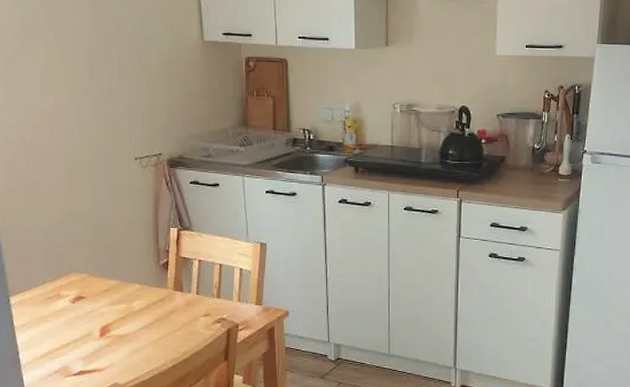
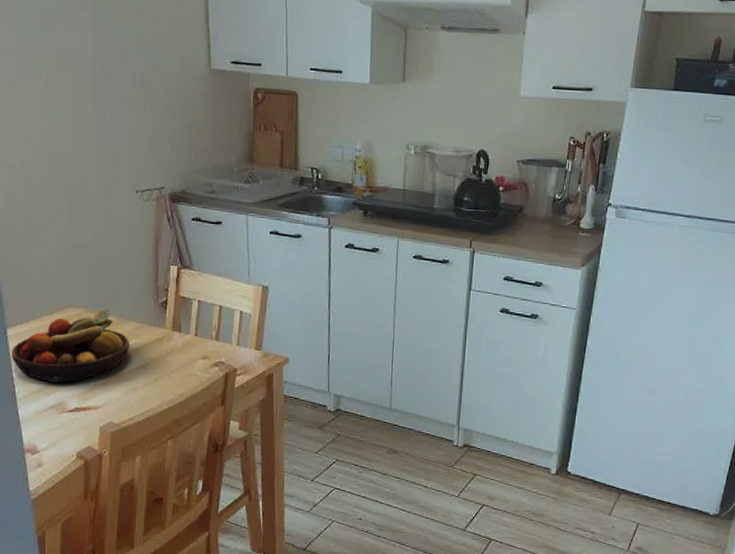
fruit bowl: none [15,272,132,347] -> present [11,308,129,383]

